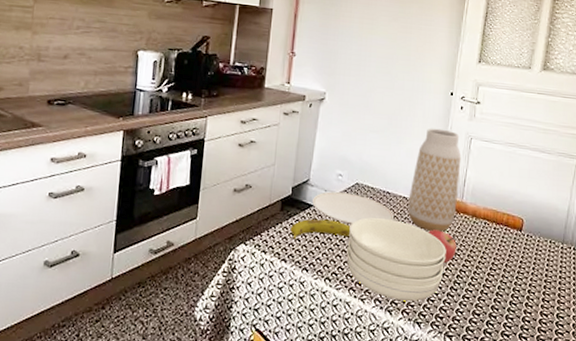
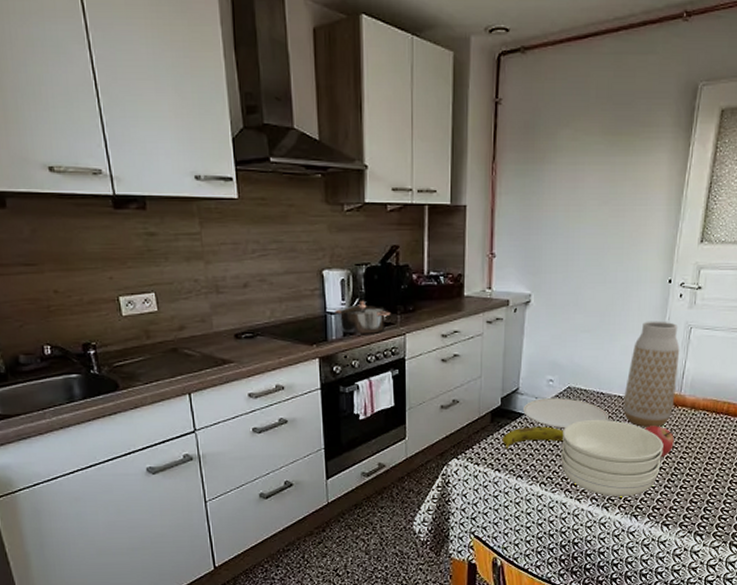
cooking pot: none [144,81,196,114] -> present [335,300,391,335]

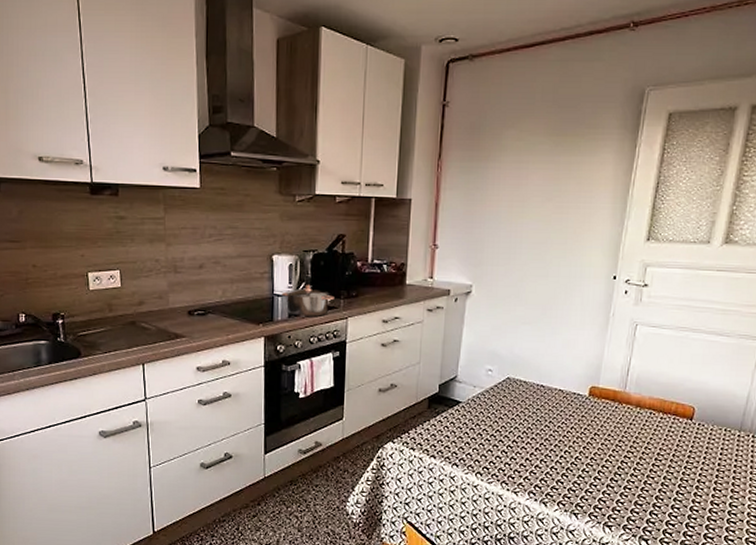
fruit: present [502,426,564,450] -> none [438,415,502,437]
plate: present [523,398,608,429] -> none [461,387,549,419]
bowl: present [561,419,664,498] -> none [498,411,606,494]
vase: present [623,321,680,427] -> none [564,316,625,423]
fruit: present [643,425,674,458] -> none [585,421,618,456]

